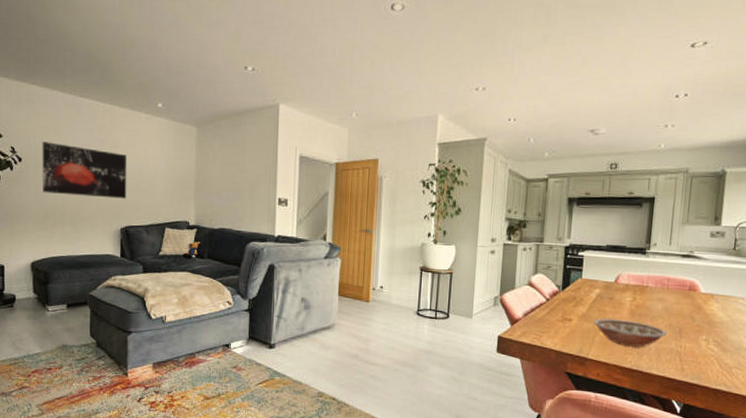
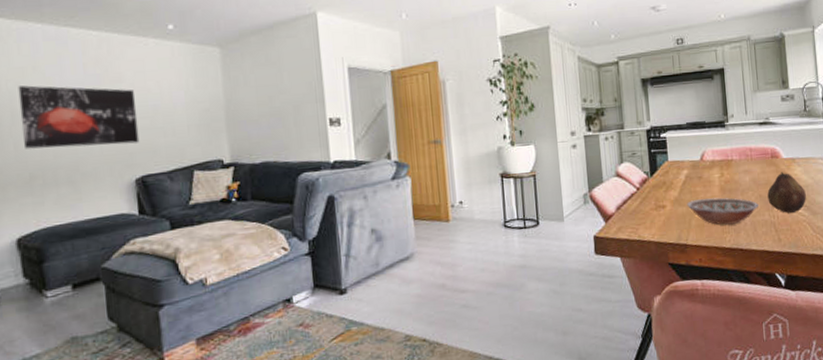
fruit: none [677,306,719,346] -> present [767,172,806,213]

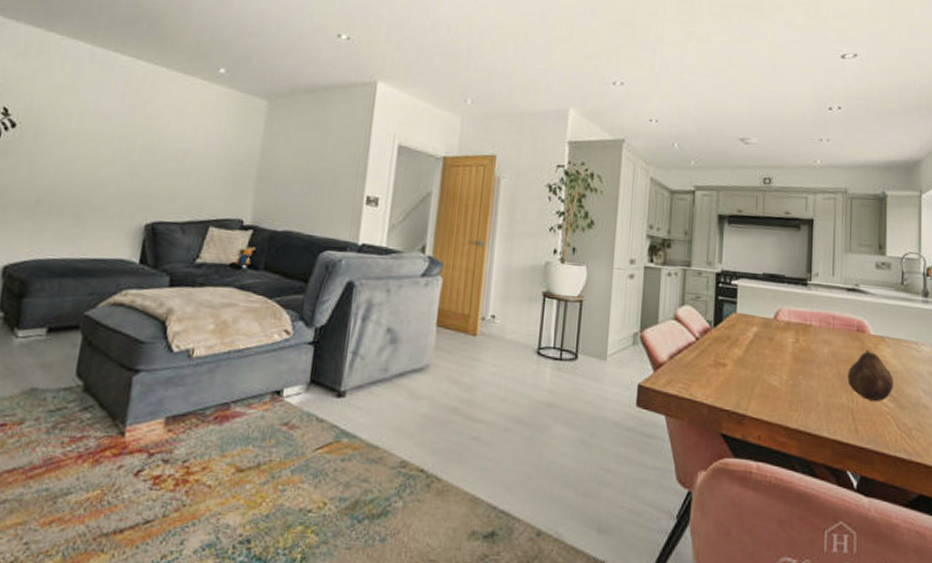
wall art: present [18,85,140,149] -> none [39,104,168,186]
bowl: present [687,197,759,225] -> none [751,364,836,402]

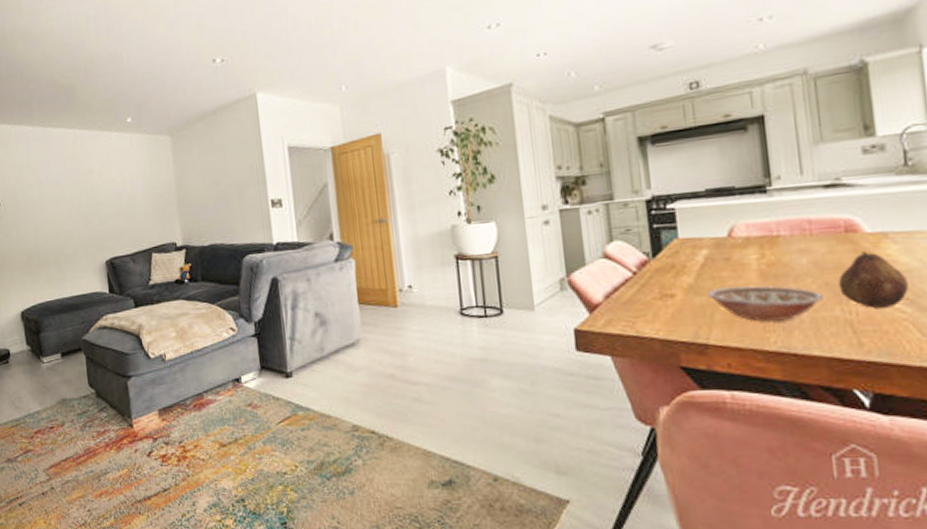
bowl: none [751,364,836,402] -> present [707,285,824,322]

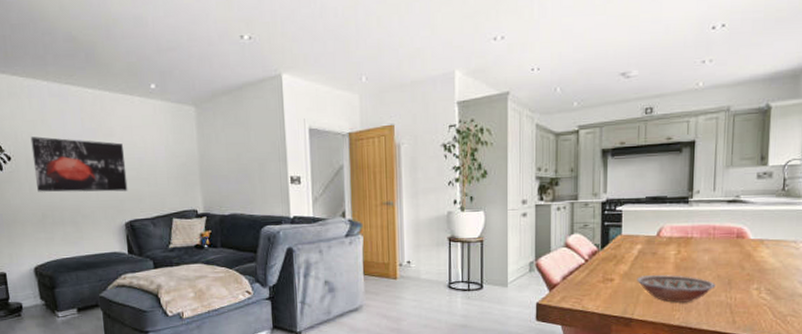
wall art: none [17,179,108,235] -> present [30,136,128,192]
fruit: present [838,251,909,308] -> none [726,253,771,296]

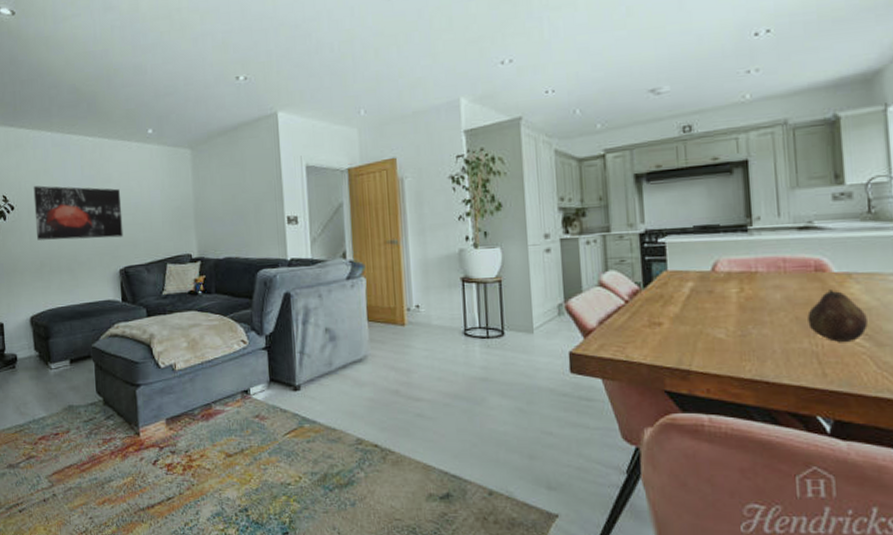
bowl: present [637,275,716,303] -> none [691,317,795,351]
fruit: none [726,253,771,296] -> present [807,290,868,342]

